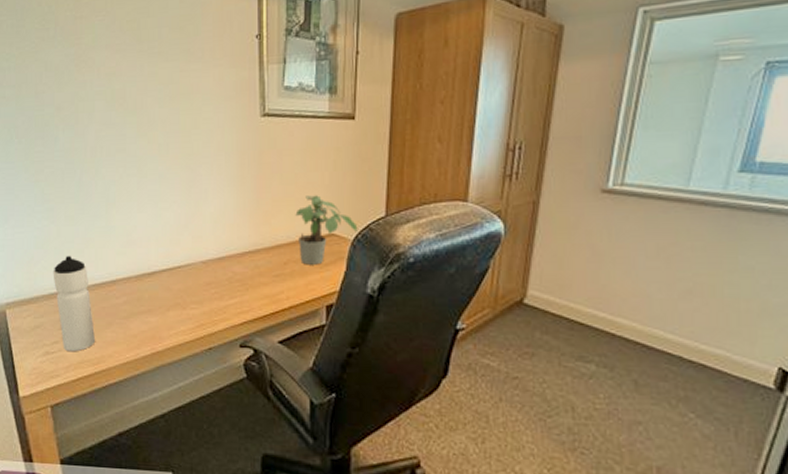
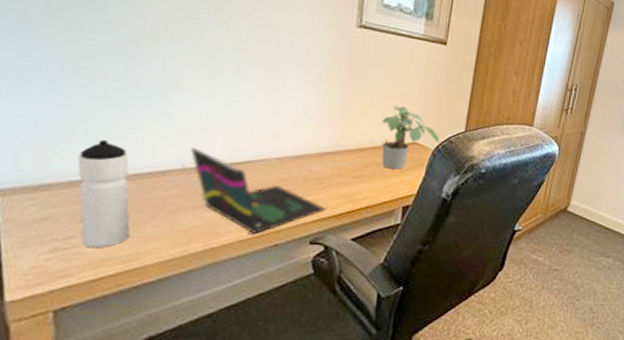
laptop: none [126,256,252,337] -> present [181,146,327,234]

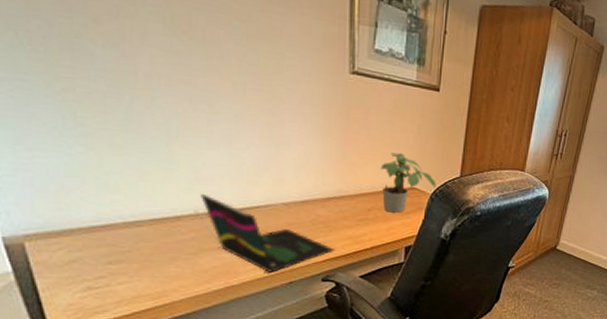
water bottle: present [77,139,130,248] -> none [93,187,154,287]

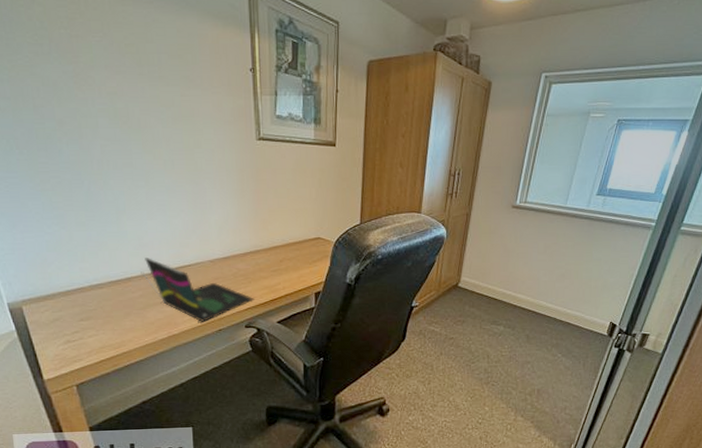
potted plant: present [380,152,437,213] -> none [288,207,339,262]

